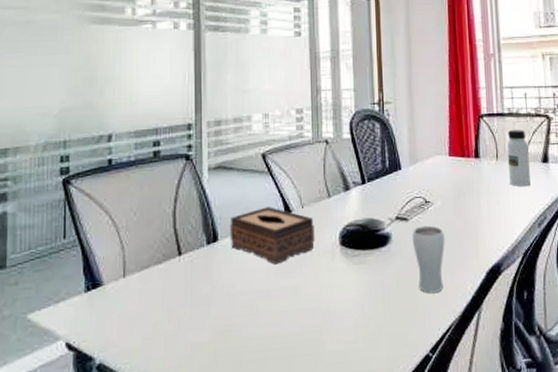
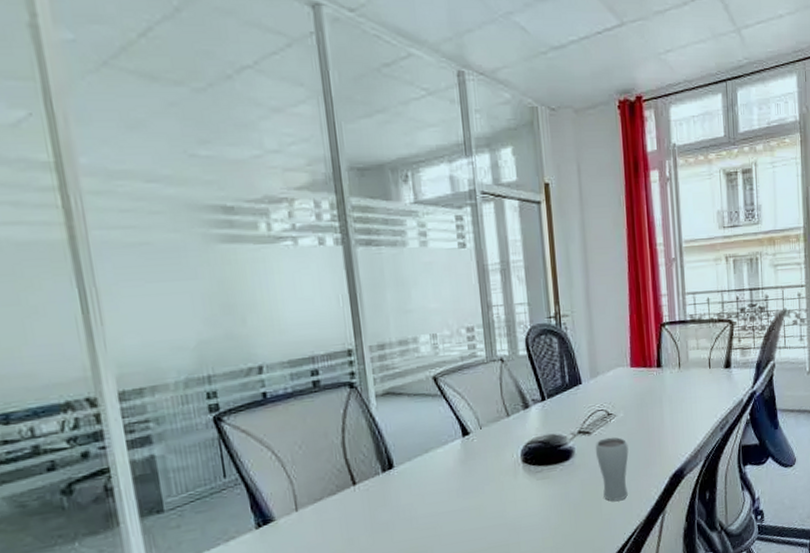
tissue box: present [229,206,315,265] -> none [404,430,496,487]
water bottle: present [506,130,532,186] -> none [689,336,714,393]

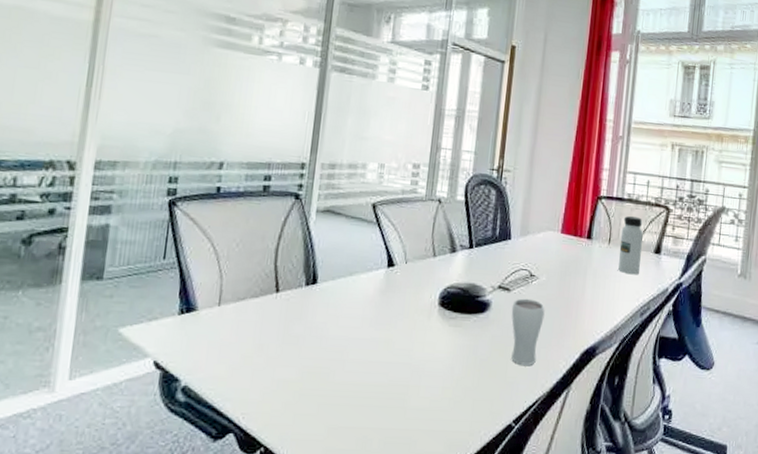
water bottle: none [689,336,714,393] -> present [618,216,643,274]

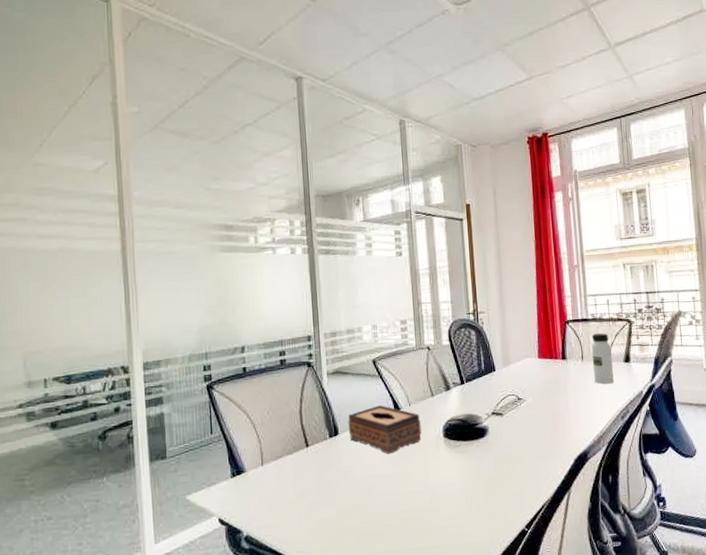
tissue box: none [329,257,416,315] -> present [348,405,422,454]
drinking glass: present [511,298,545,365] -> none [506,419,537,477]

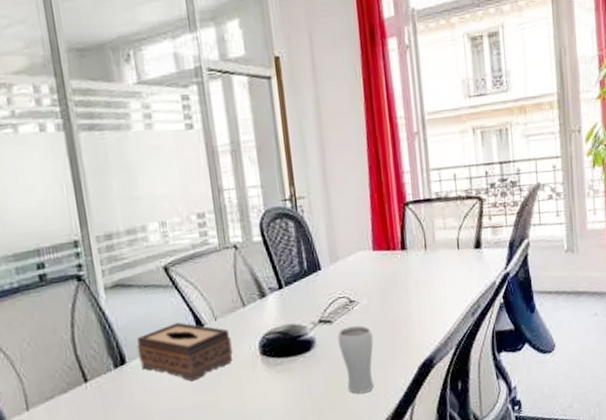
drinking glass: none [506,419,537,477] -> present [337,325,374,394]
water bottle: present [591,333,615,384] -> none [435,215,464,277]

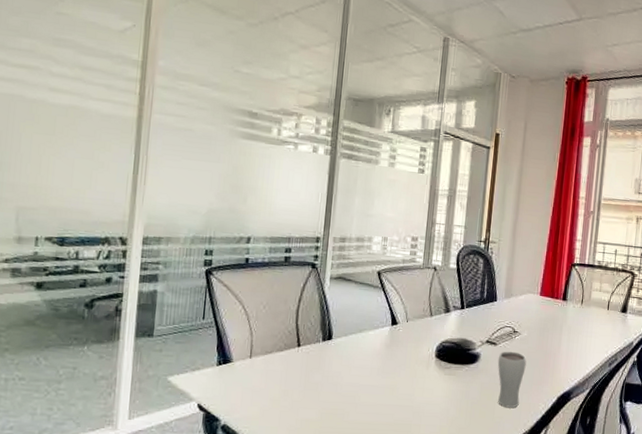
tissue box: present [137,322,233,382] -> none [342,316,416,366]

